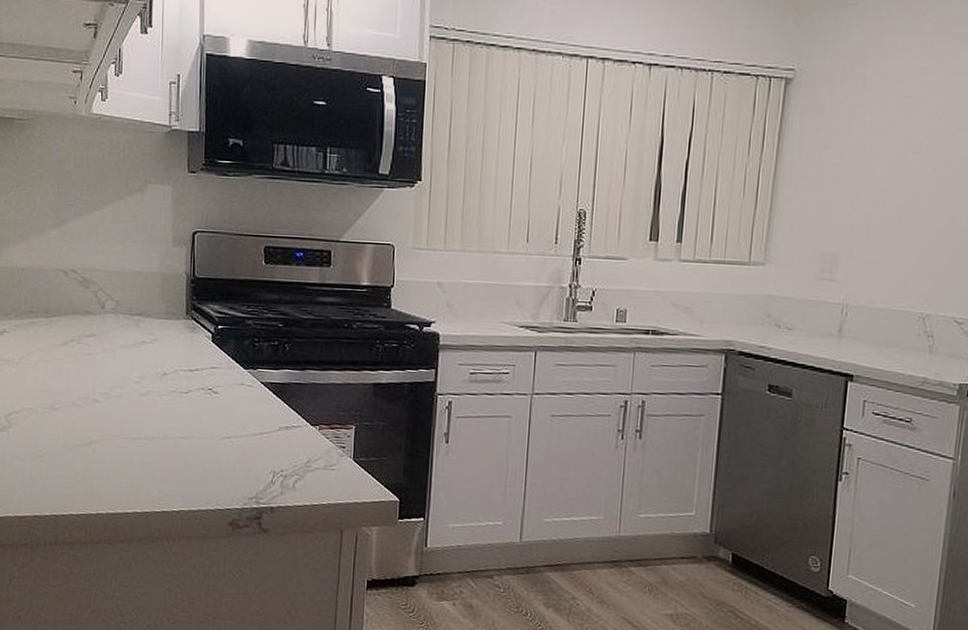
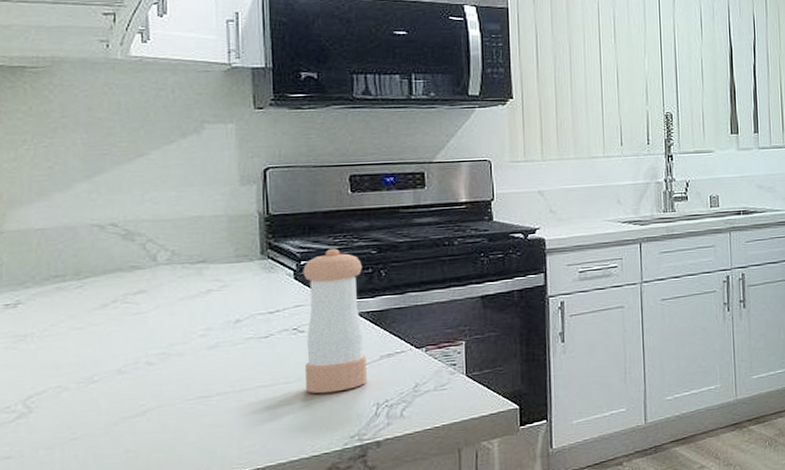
pepper shaker: none [216,317,269,455] -> present [303,248,367,394]

